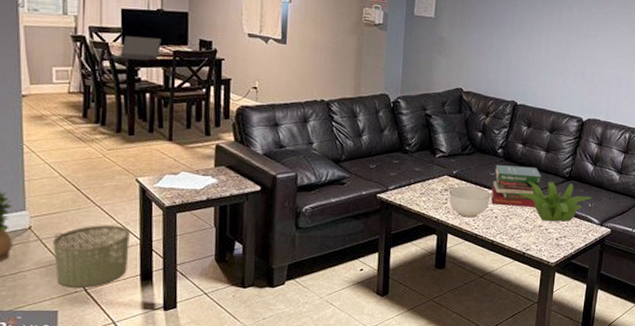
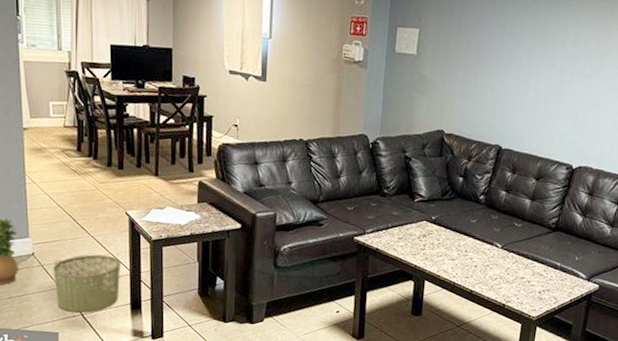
laptop: present [108,36,161,61] -> none [99,71,147,97]
bowl: present [449,186,491,218] -> none [427,232,471,266]
books: present [490,165,542,207] -> none [470,212,526,258]
plant: present [518,181,593,222] -> none [500,230,580,275]

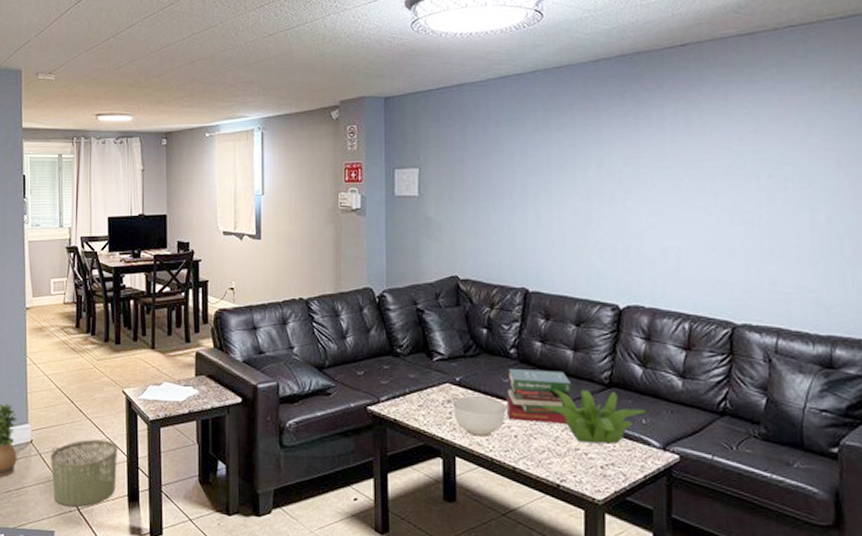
bowl: none [427,232,471,266] -> present [453,396,506,437]
books: none [470,212,526,258] -> present [506,369,572,423]
plant: none [500,230,580,275] -> present [542,389,647,444]

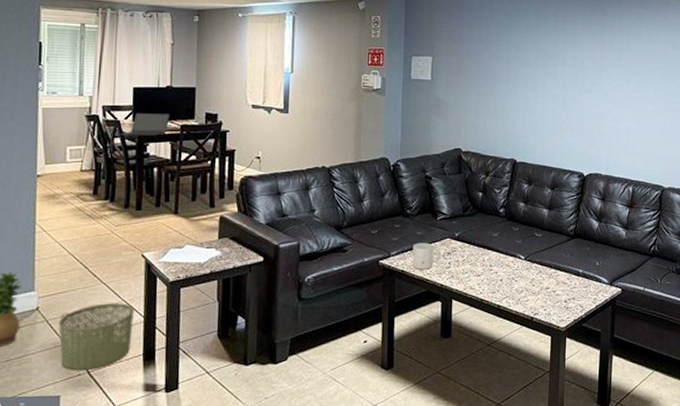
laptop: none [97,243,143,267] -> present [119,113,170,136]
mug: none [405,387,440,419] -> present [412,243,441,269]
bowl: present [453,396,506,437] -> none [452,249,495,282]
books: present [506,369,572,423] -> none [494,225,546,268]
plant: present [542,389,647,444] -> none [523,240,600,283]

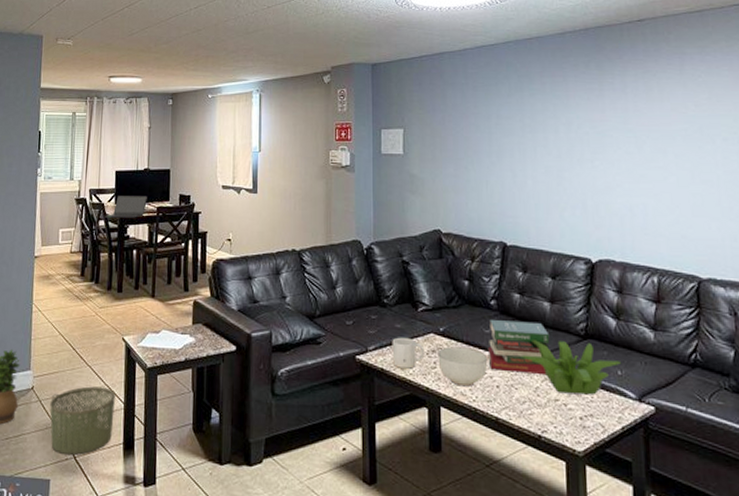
bowl: none [452,249,495,282] -> present [438,346,488,387]
books: none [494,225,546,268] -> present [487,320,550,374]
plant: none [523,240,600,283] -> present [522,340,622,395]

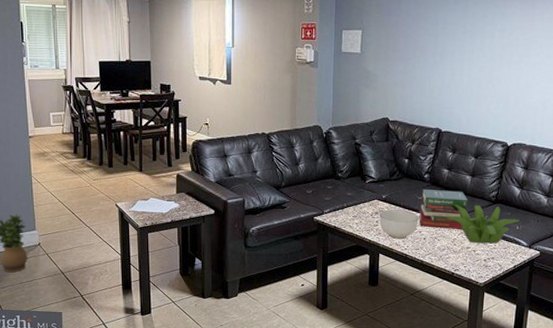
basket: present [49,386,117,455] -> none [56,242,114,294]
laptop: present [103,196,147,218] -> none [90,84,131,104]
mug: present [392,337,425,369] -> none [343,202,370,226]

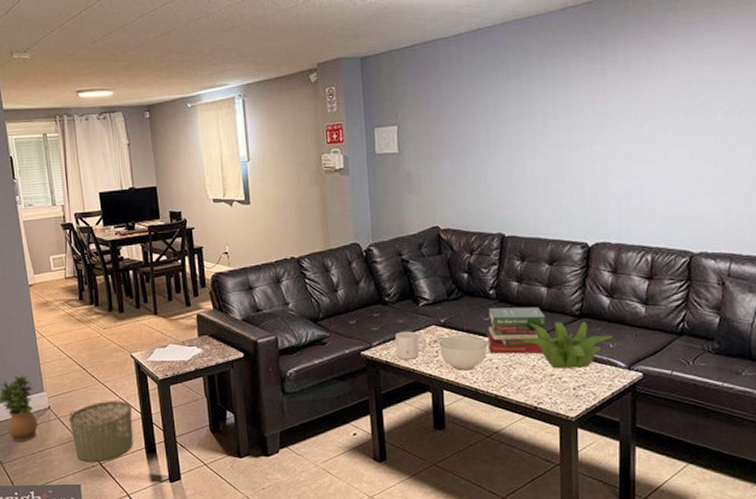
basket: none [56,242,114,294] -> present [69,401,133,462]
mug: none [343,202,370,226] -> present [395,331,427,360]

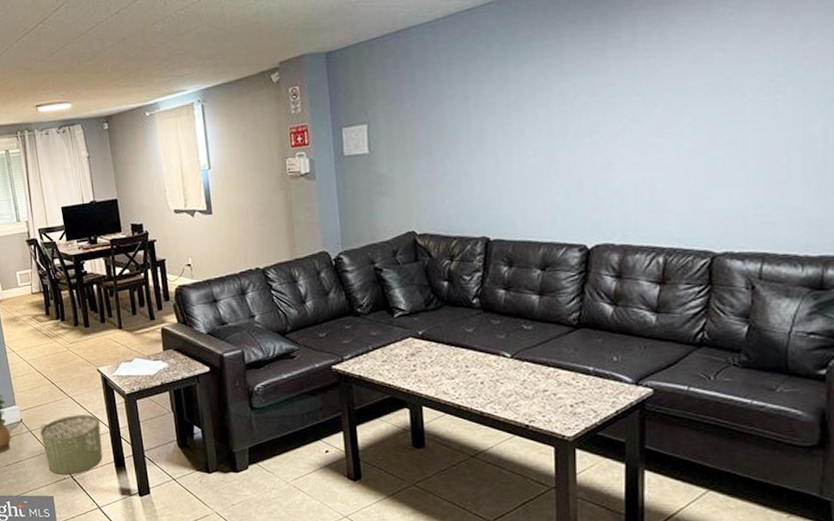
mug: present [395,331,427,360] -> none [368,344,404,374]
bowl: present [439,335,488,371] -> none [417,348,471,386]
books: present [487,306,546,354] -> none [470,316,539,368]
plant: present [520,321,614,368] -> none [508,331,618,384]

